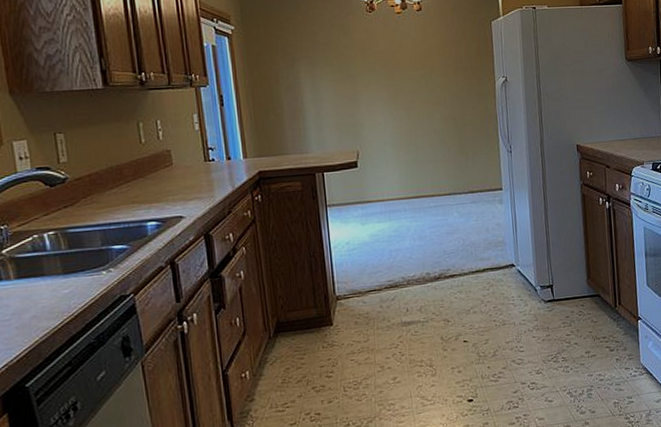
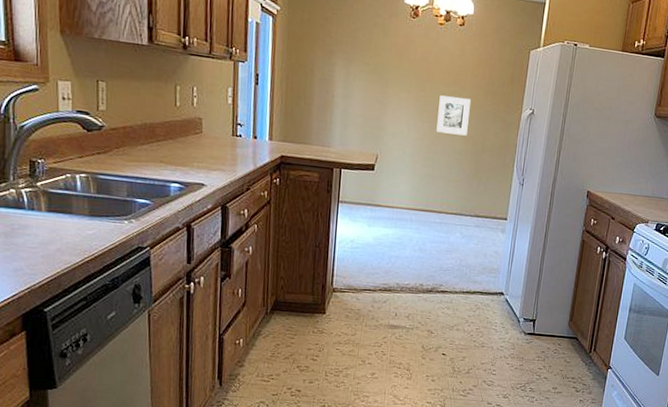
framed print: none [410,79,445,117] -> present [436,95,471,136]

